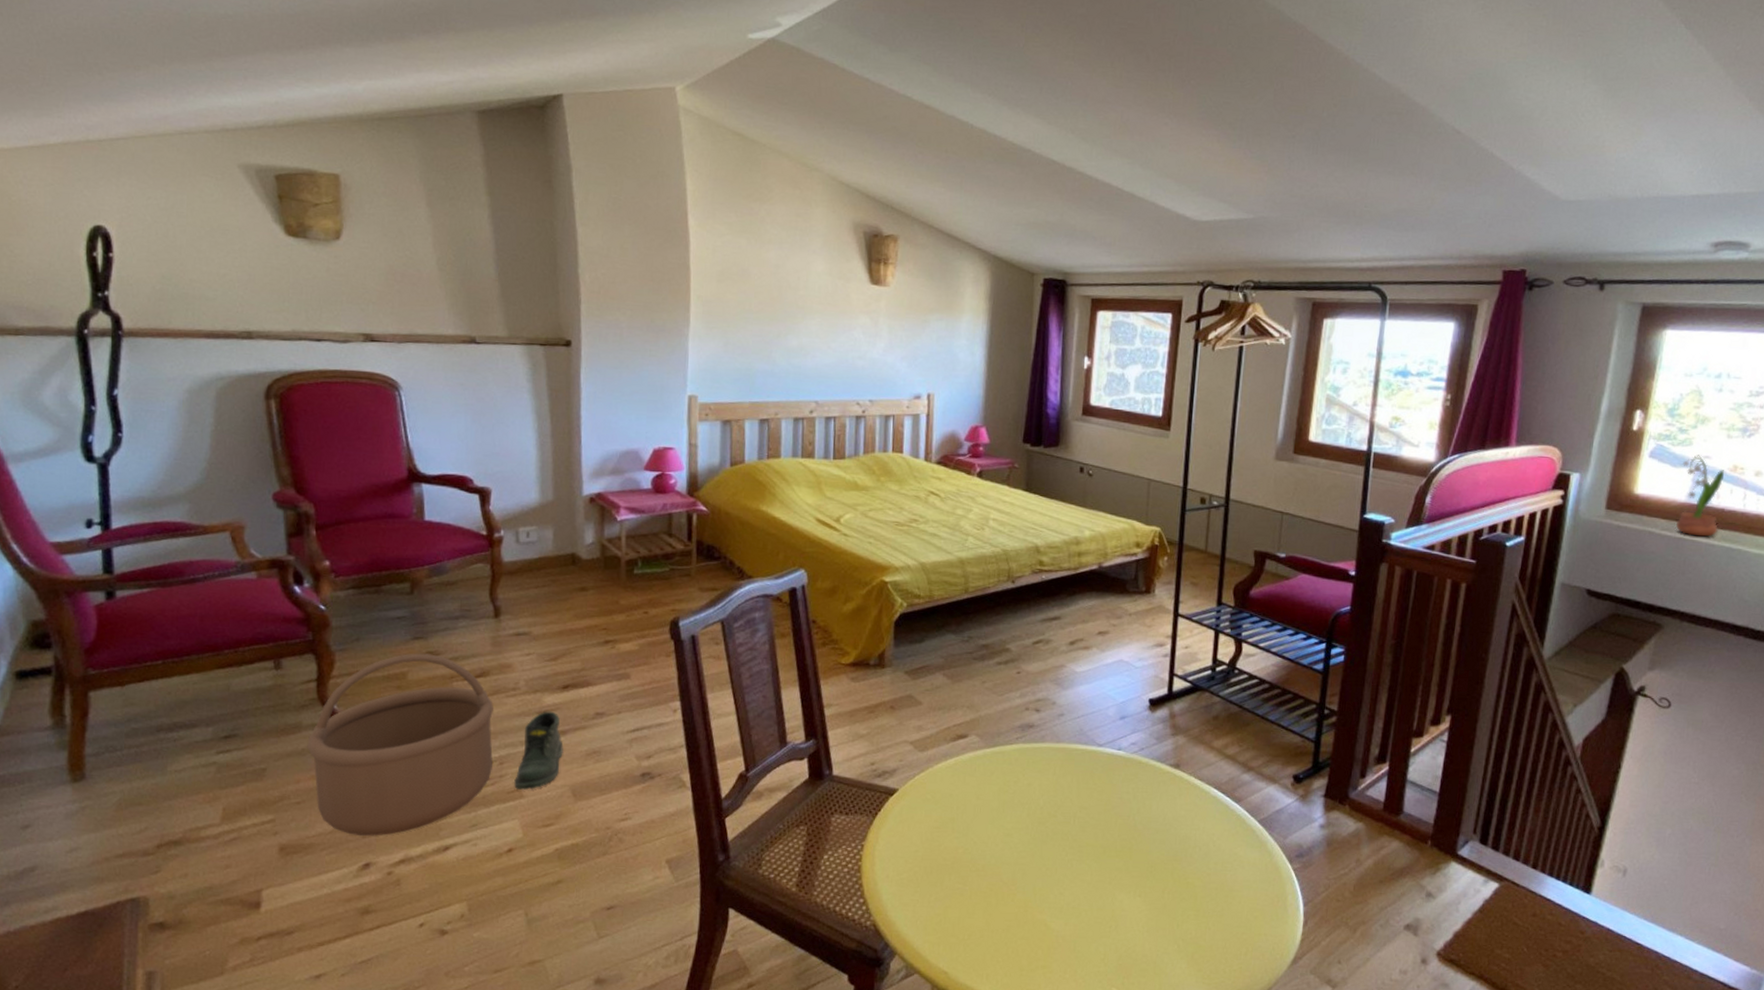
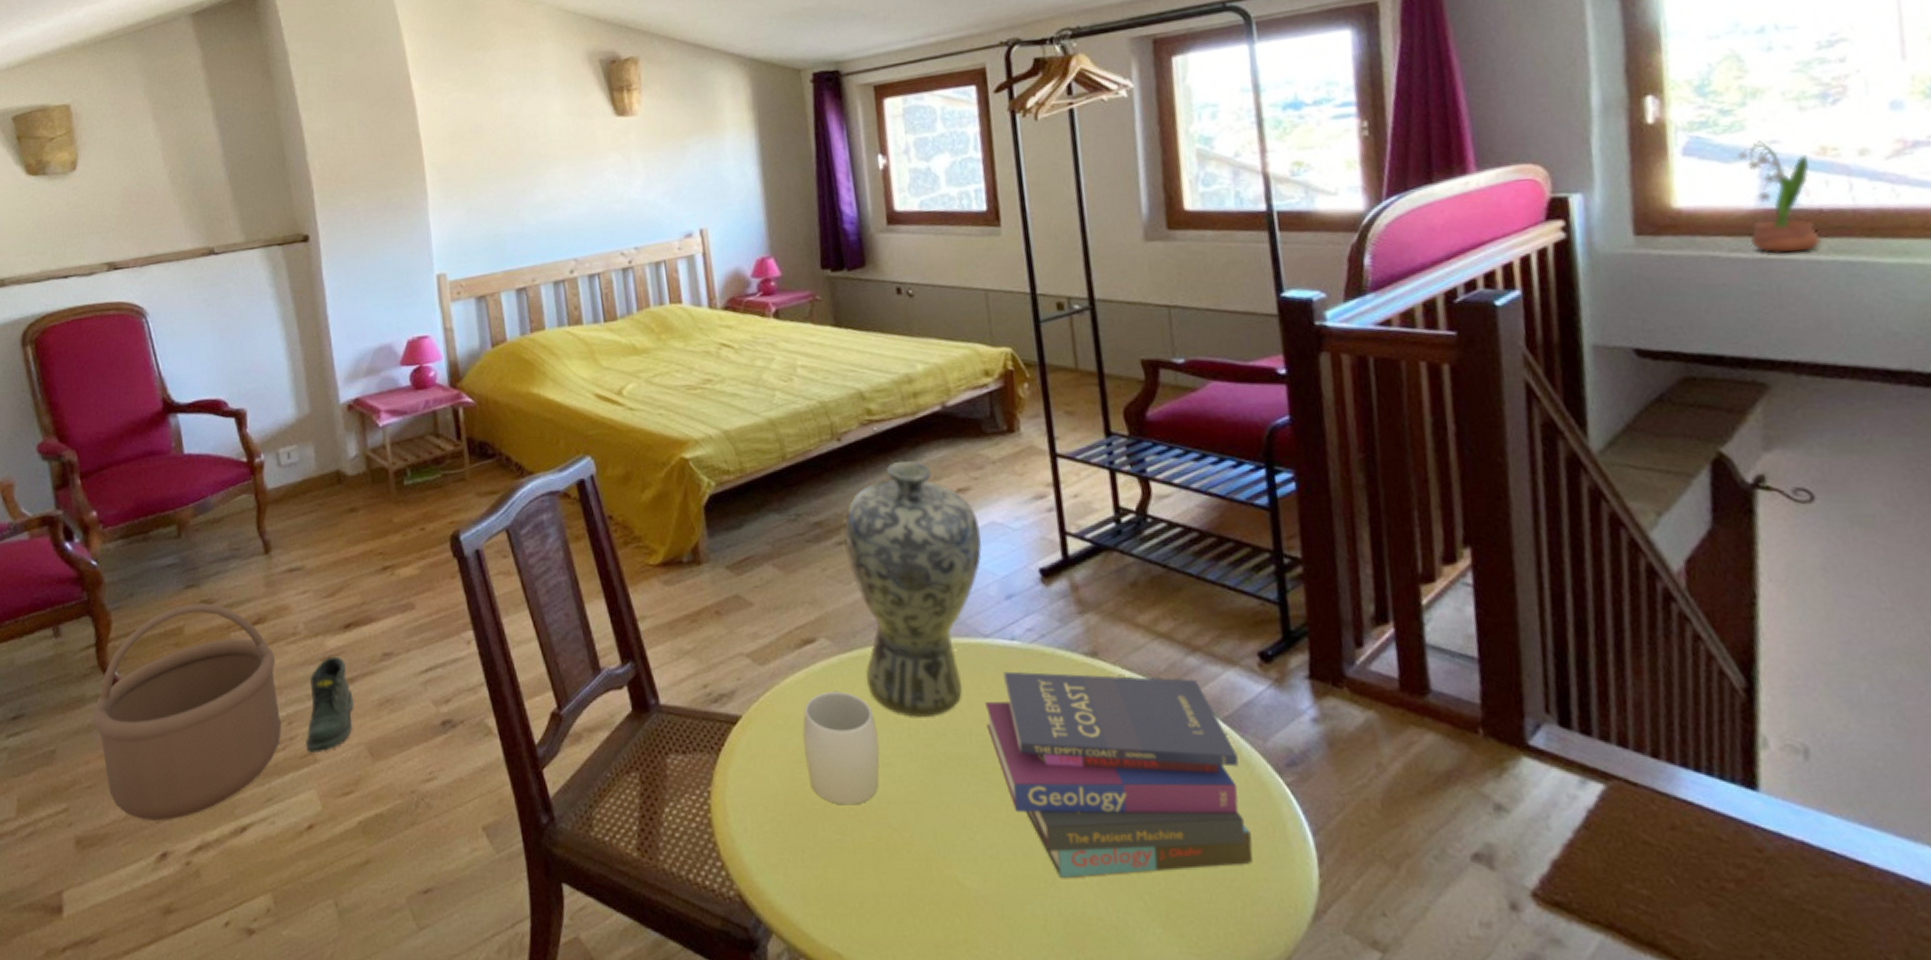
mug: none [944,776,1004,863] -> present [802,691,880,805]
vase: none [1002,604,1111,802] -> present [844,460,982,717]
books: none [1088,773,1264,926] -> present [986,671,1253,878]

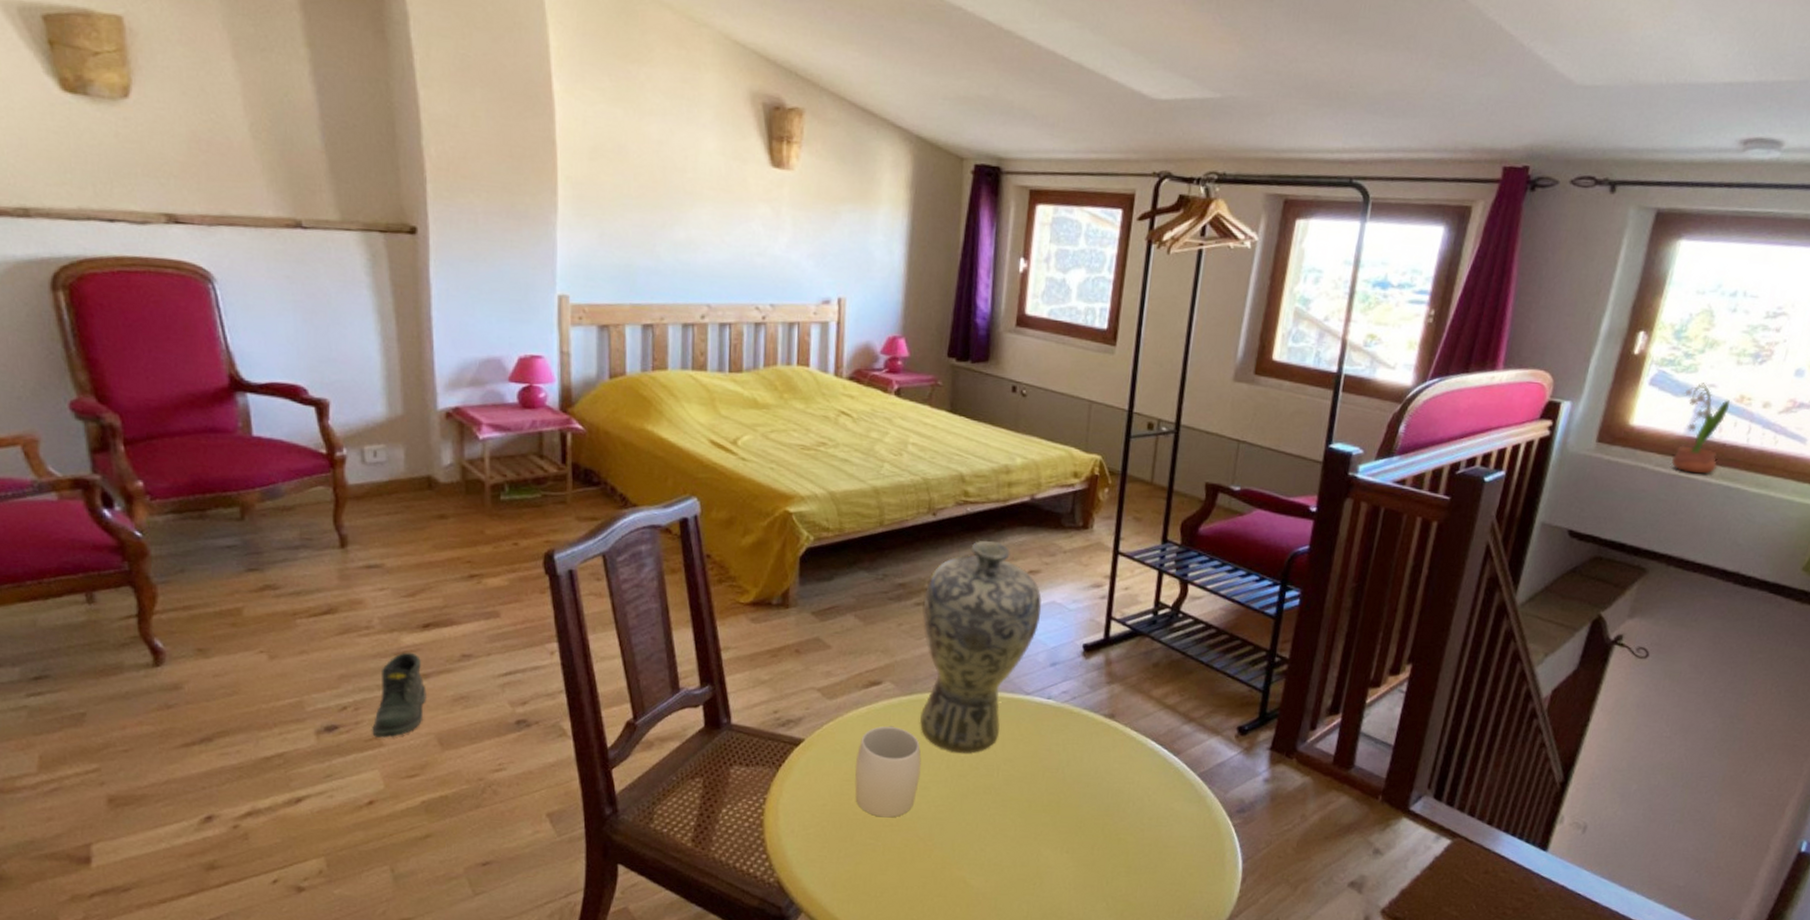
basket: present [92,603,281,820] -> none [131,586,346,787]
books: present [986,671,1253,878] -> none [1013,723,1203,883]

